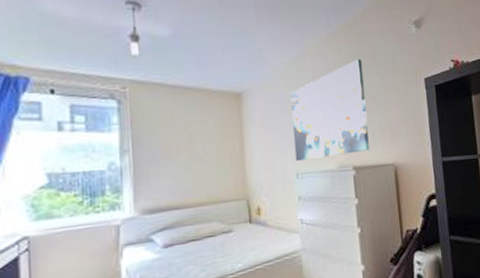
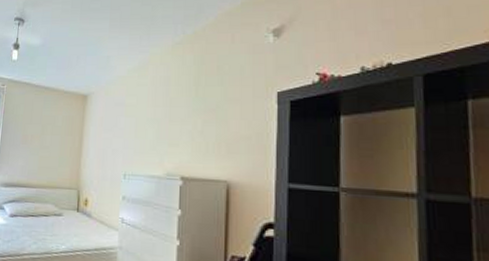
wall art: present [290,58,370,162] -> none [125,68,206,163]

